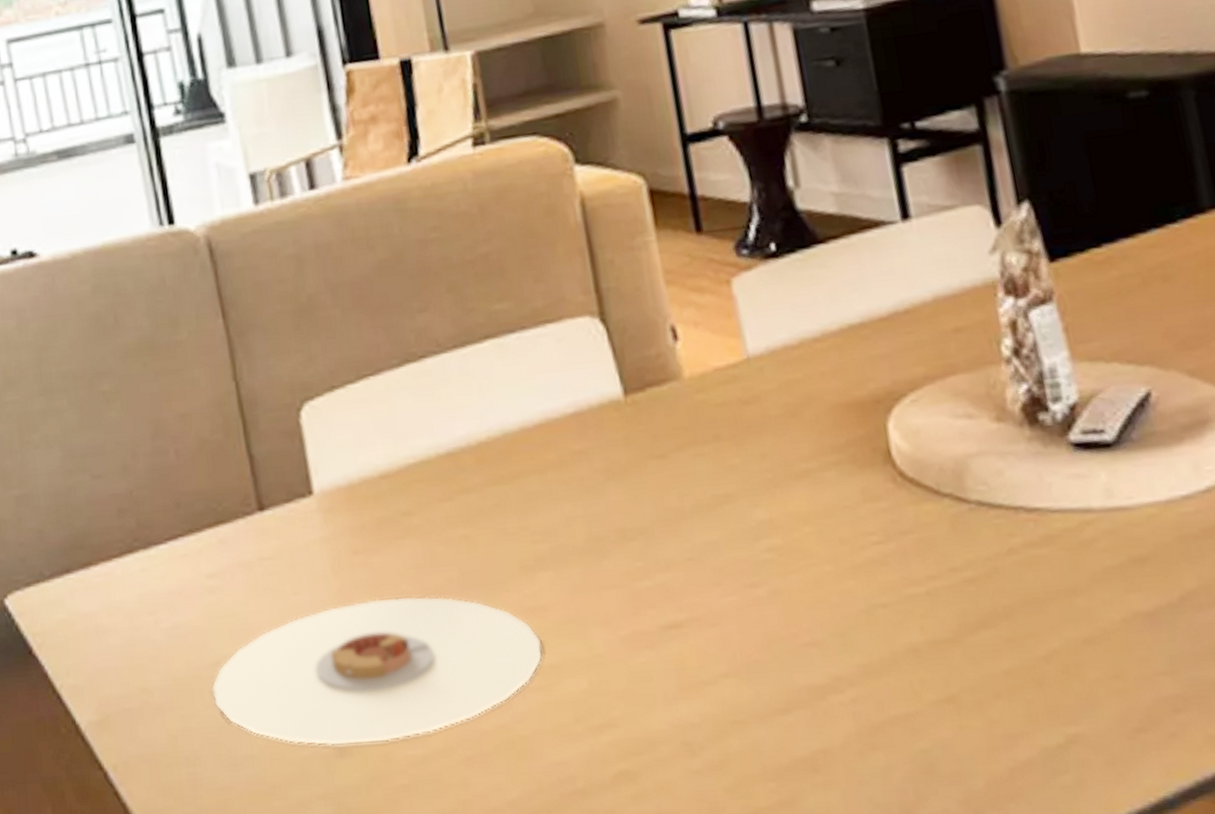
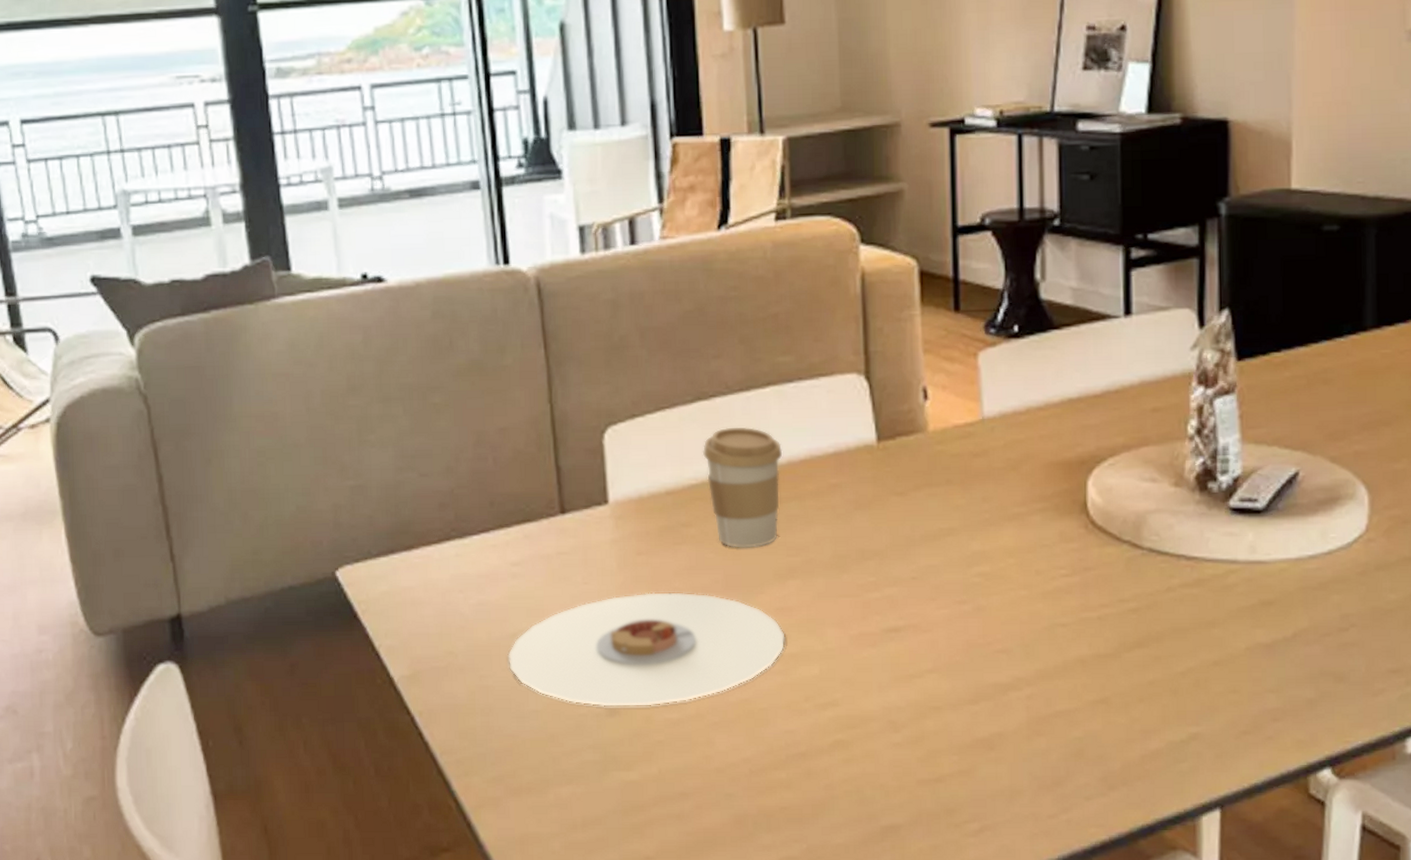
coffee cup: none [417,390,518,537] -> present [702,427,783,548]

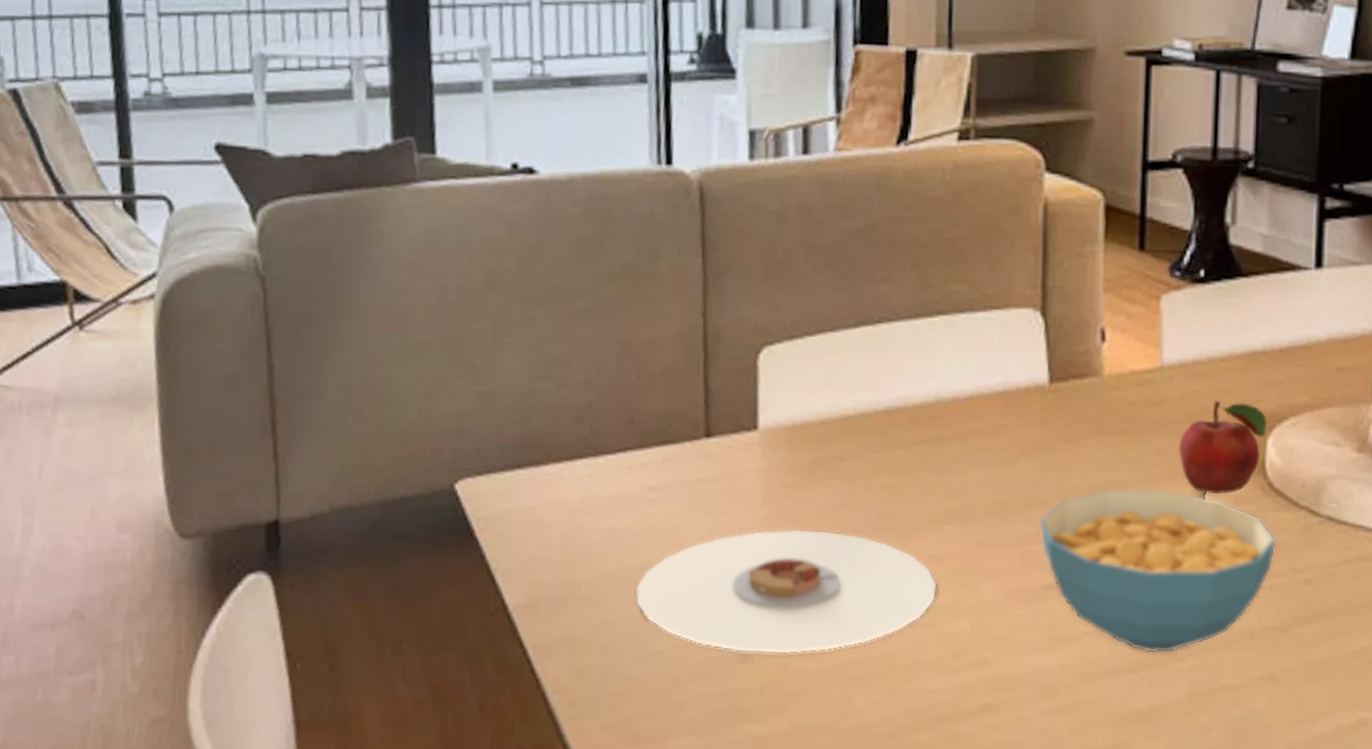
coffee cup: present [702,427,783,548] -> none [862,356,949,488]
cereal bowl: none [876,533,1102,685] -> present [1038,489,1276,654]
fruit: none [1004,448,1087,534] -> present [1179,401,1267,494]

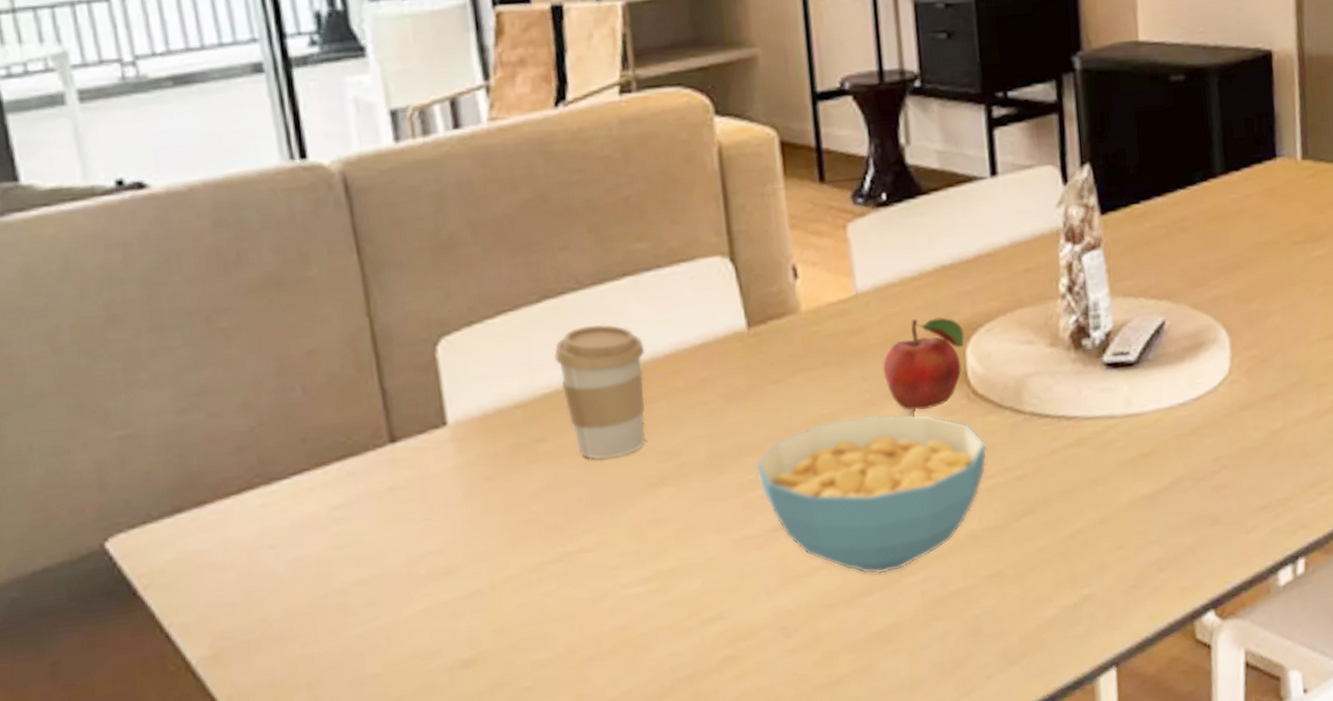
plate: present [635,529,938,654] -> none [335,514,662,660]
coffee cup: none [862,356,949,488] -> present [553,324,645,460]

